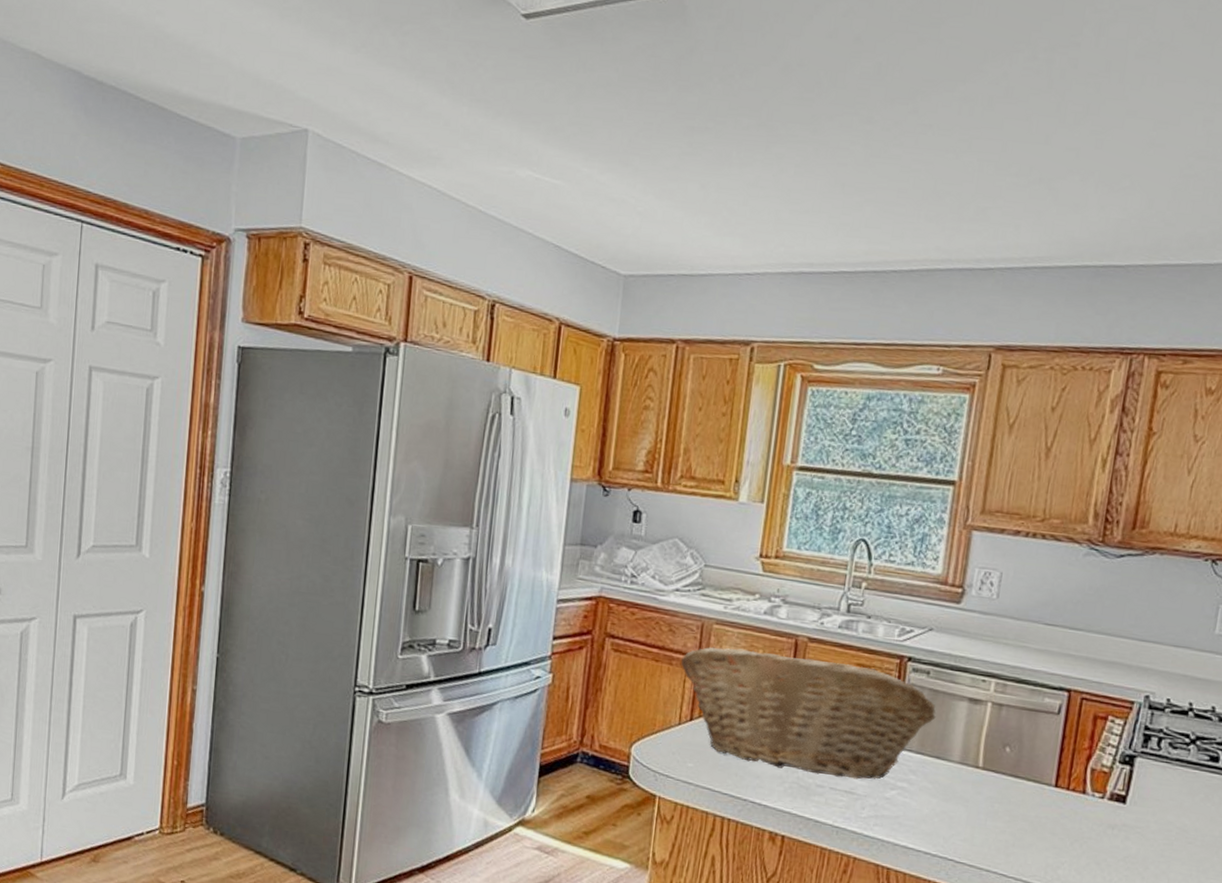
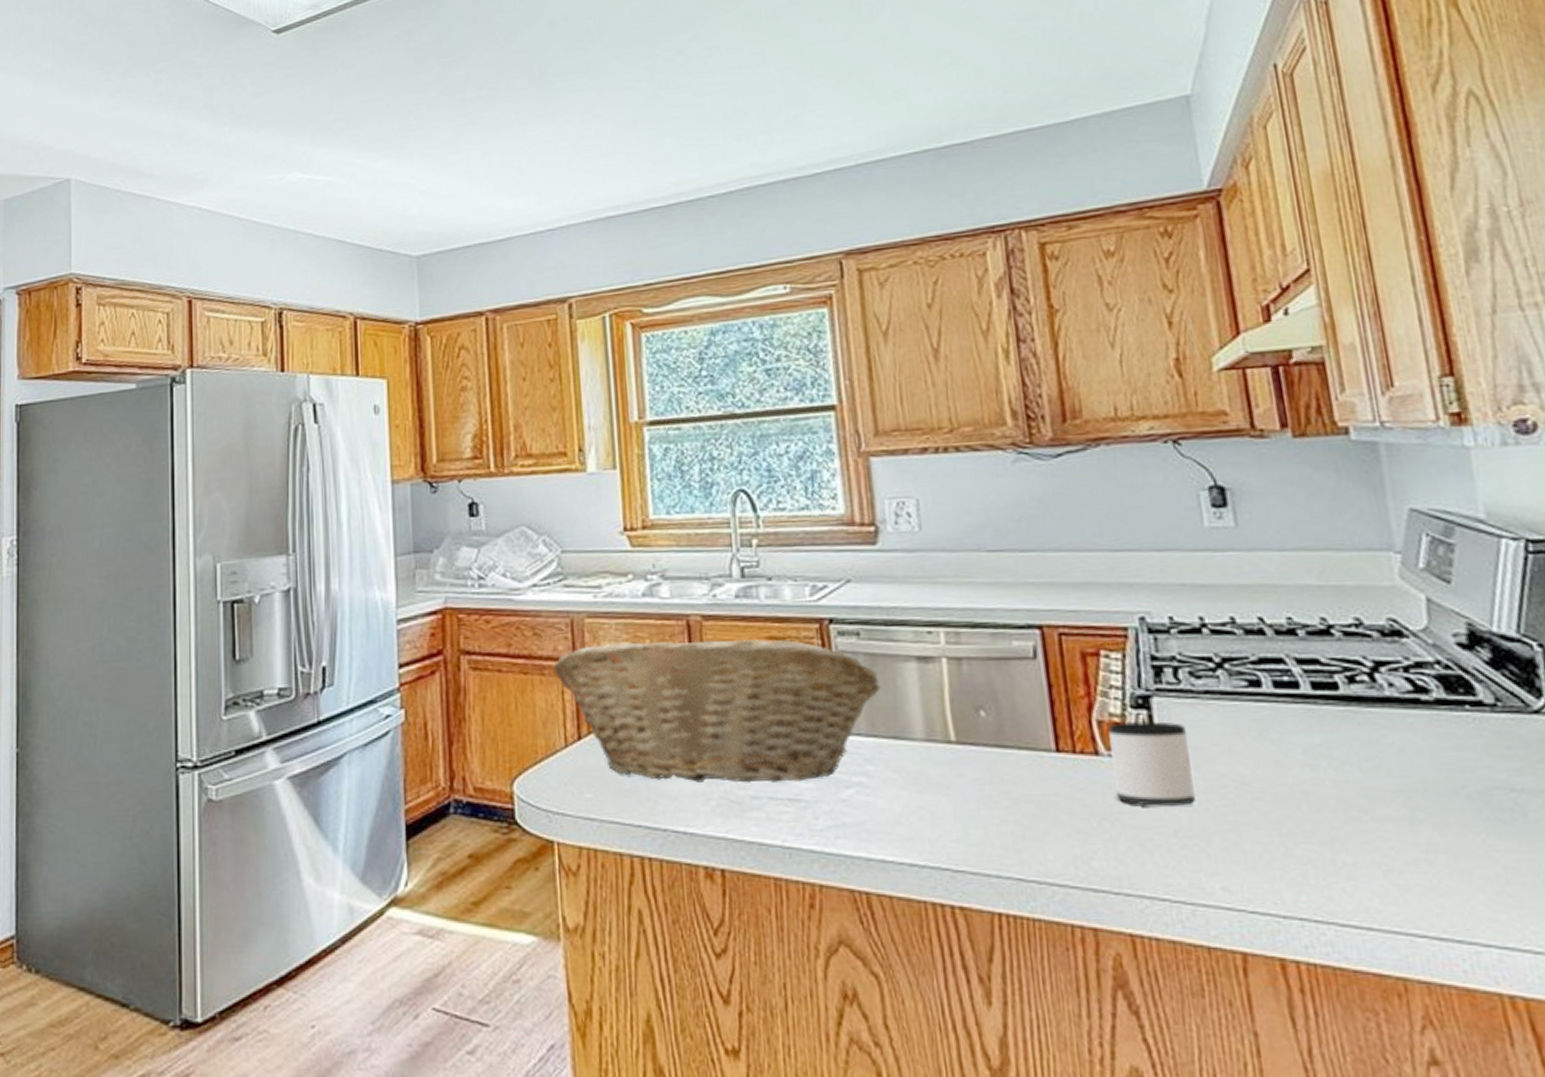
mug: none [1090,772,1154,840] -> present [1108,720,1196,806]

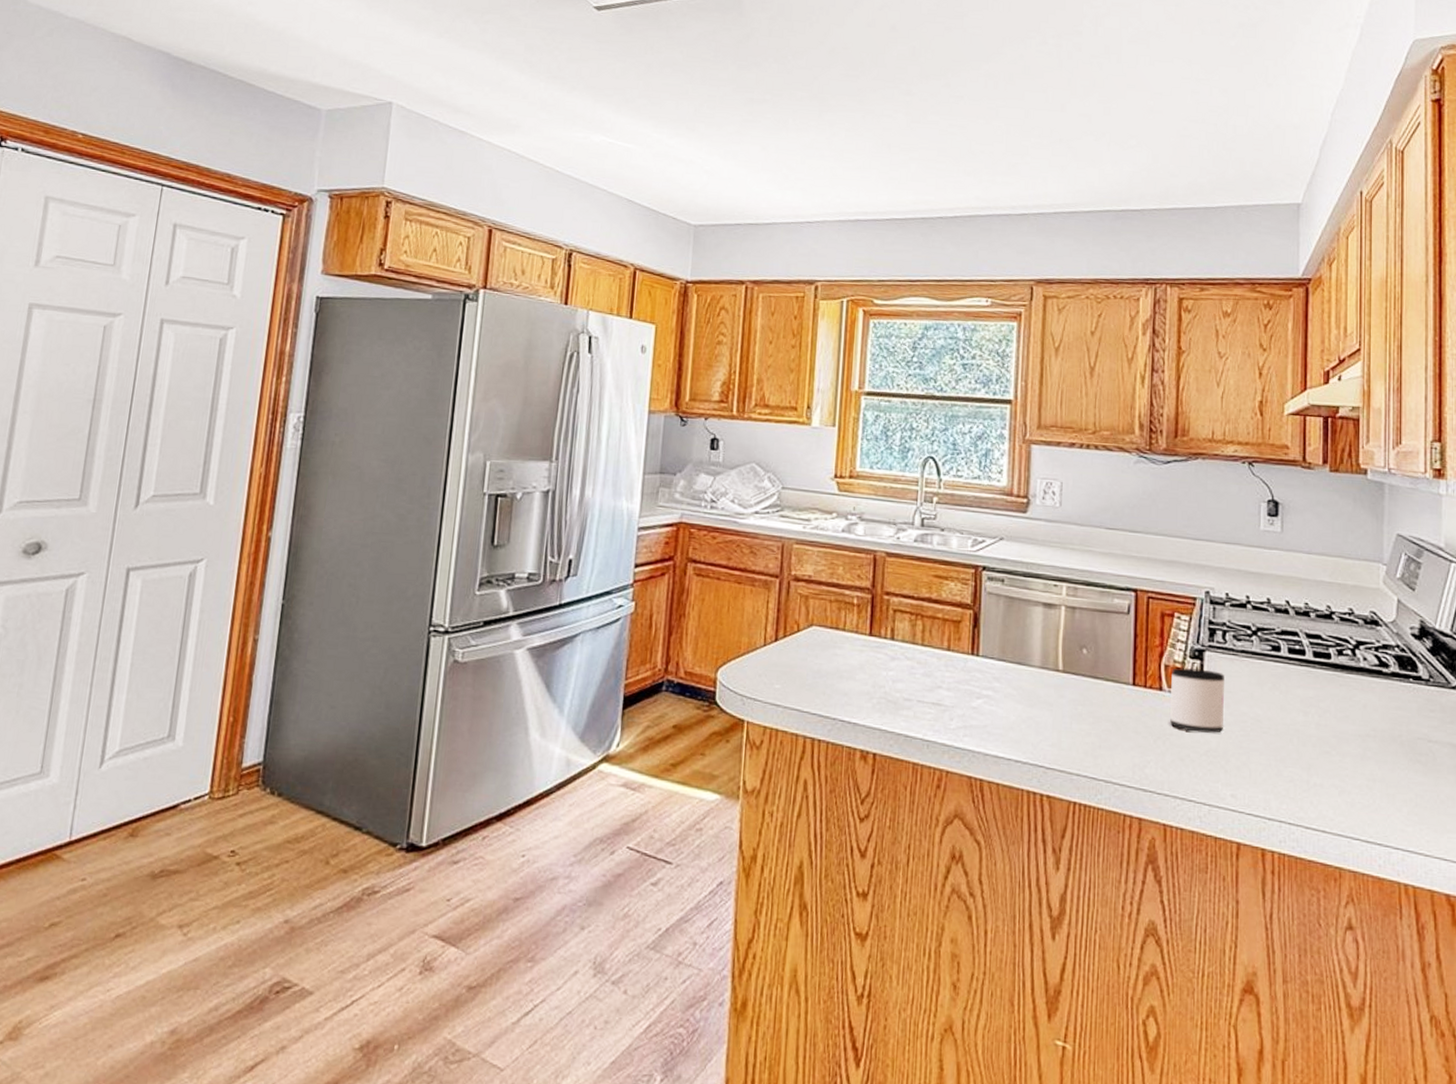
fruit basket: present [554,639,881,783] -> none [763,566,1014,691]

